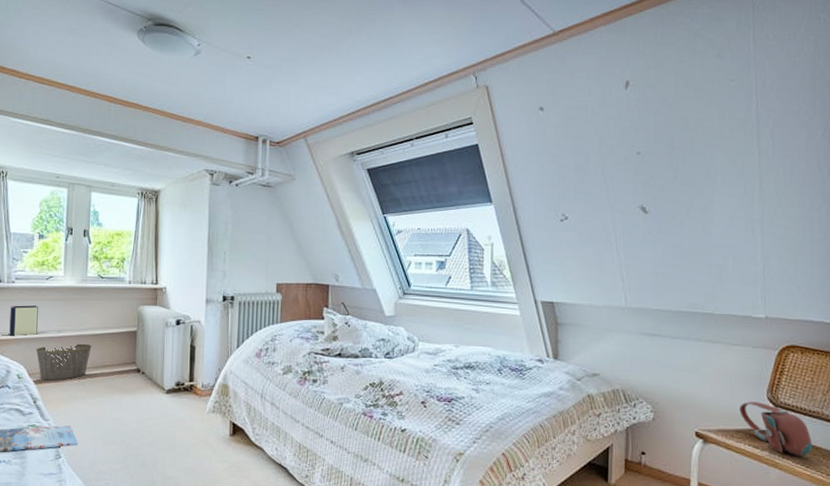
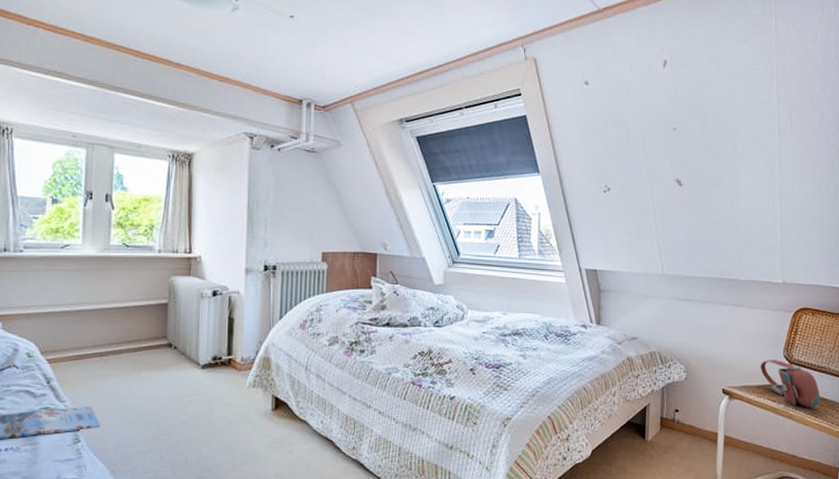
books: present [8,305,38,336] -> none [15,276,52,311]
basket: present [35,344,92,381] -> none [49,318,116,358]

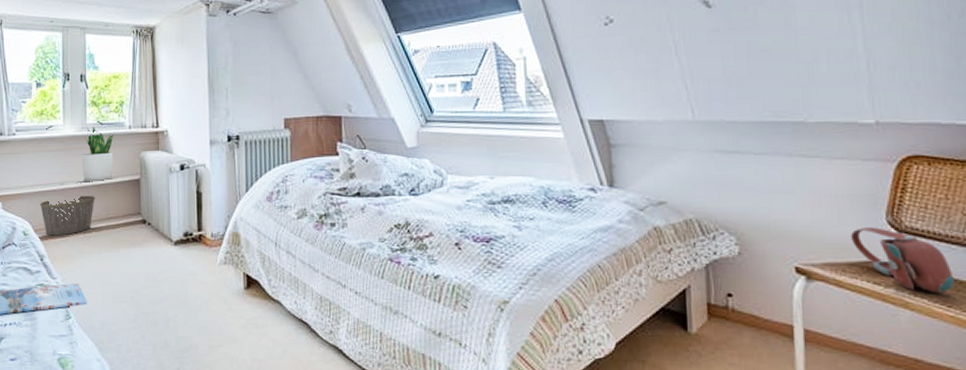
basket: none [49,318,116,358] -> present [39,196,95,236]
planter: none [102,248,142,305] -> present [82,126,115,182]

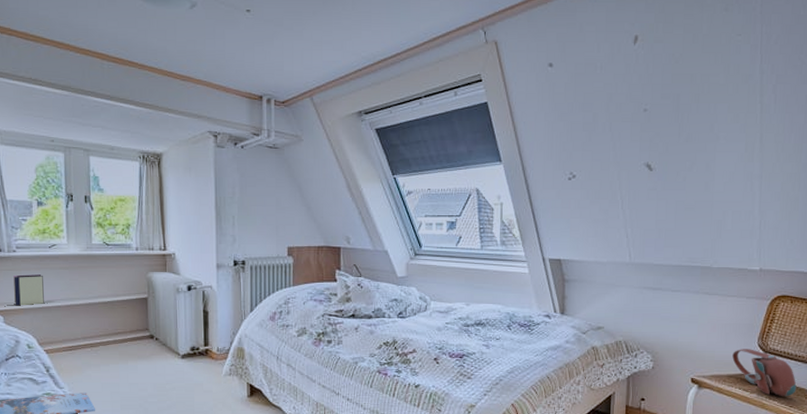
books: none [12,158,40,191] -> present [13,274,44,306]
basket: present [39,196,95,236] -> none [44,312,102,349]
planter: present [82,126,115,182] -> none [88,247,121,300]

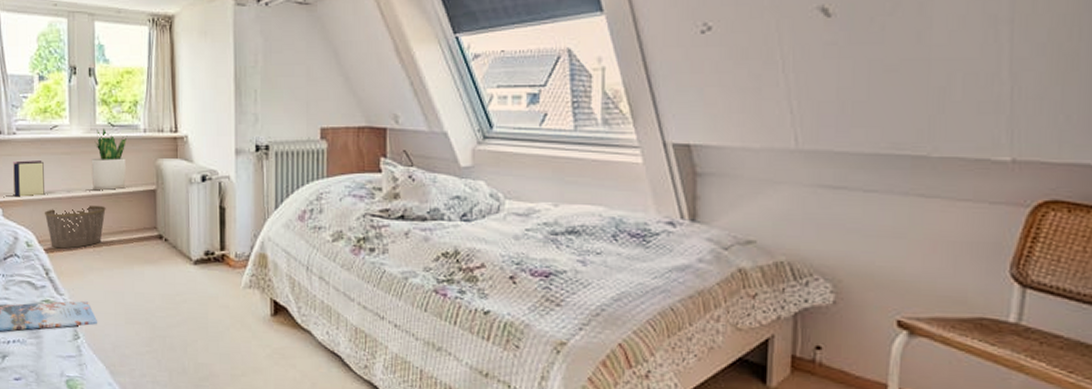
basket: none [44,312,102,349] -> present [44,206,106,249]
planter: none [88,247,121,300] -> present [91,128,128,191]
handbag: present [732,349,797,397] -> none [966,280,1081,357]

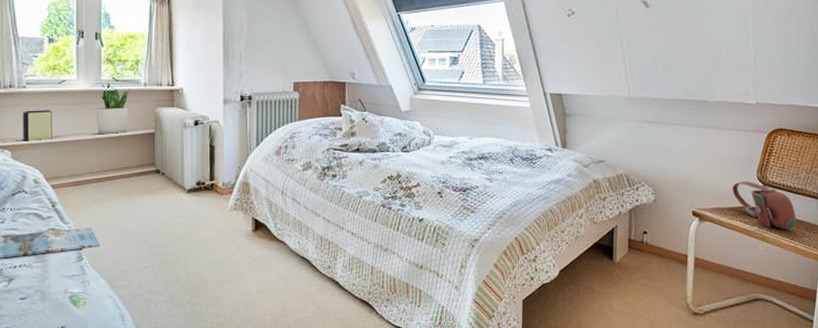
basket: present [44,206,106,249] -> none [51,147,109,184]
handbag: none [966,280,1081,357] -> present [732,182,797,230]

